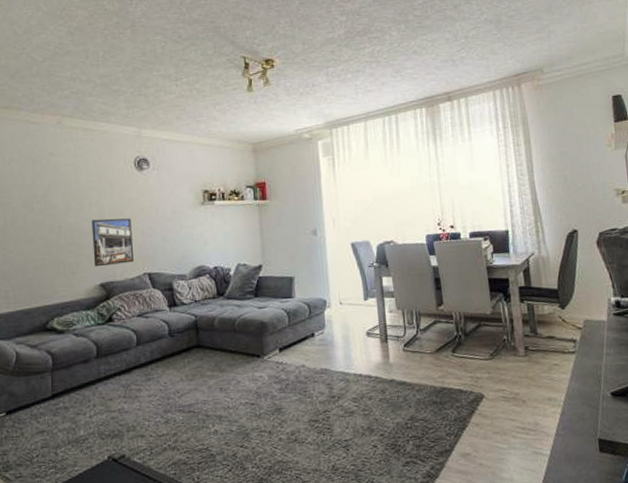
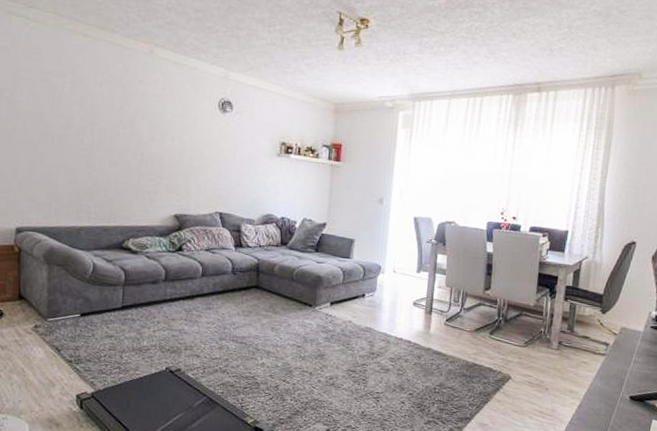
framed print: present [92,218,135,267] -> none [170,153,210,200]

